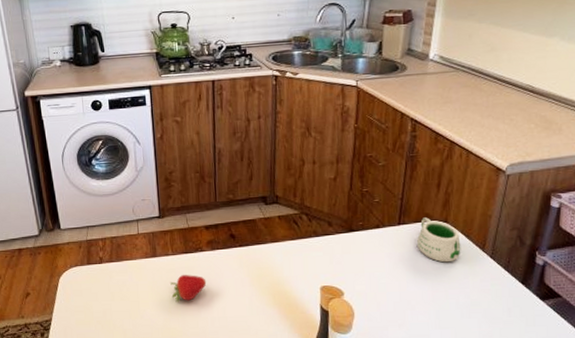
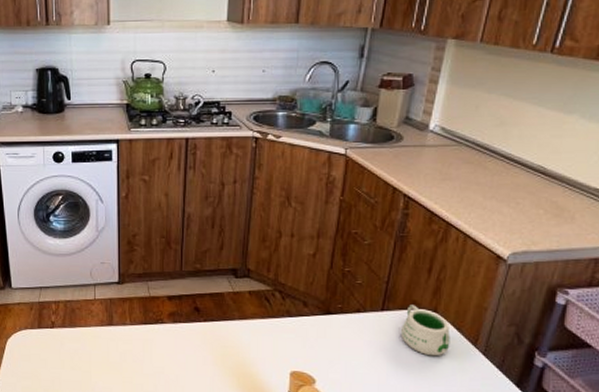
fruit: present [170,275,207,303] -> none [126,347,166,377]

